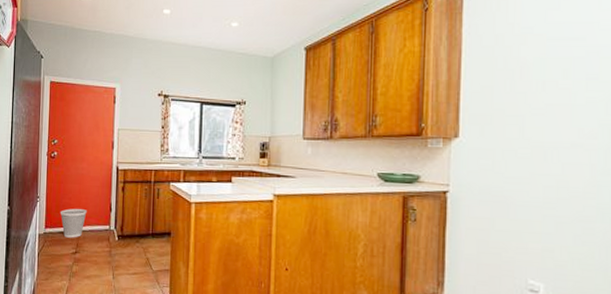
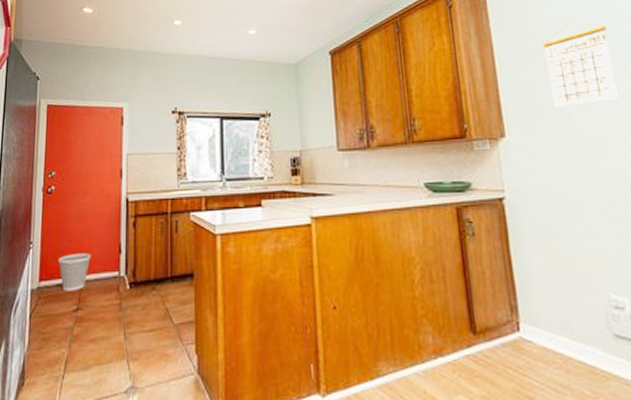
calendar: none [510,29,578,113] -> present [542,20,618,107]

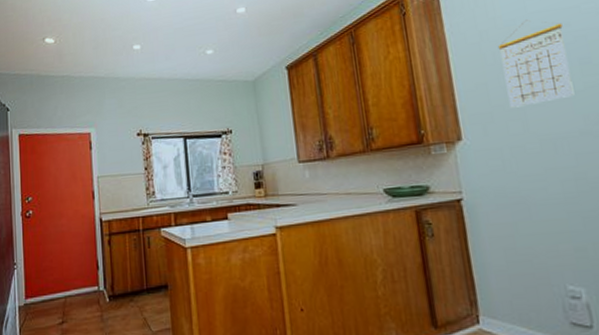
wastebasket: present [57,254,91,291] -> none [41,271,71,307]

